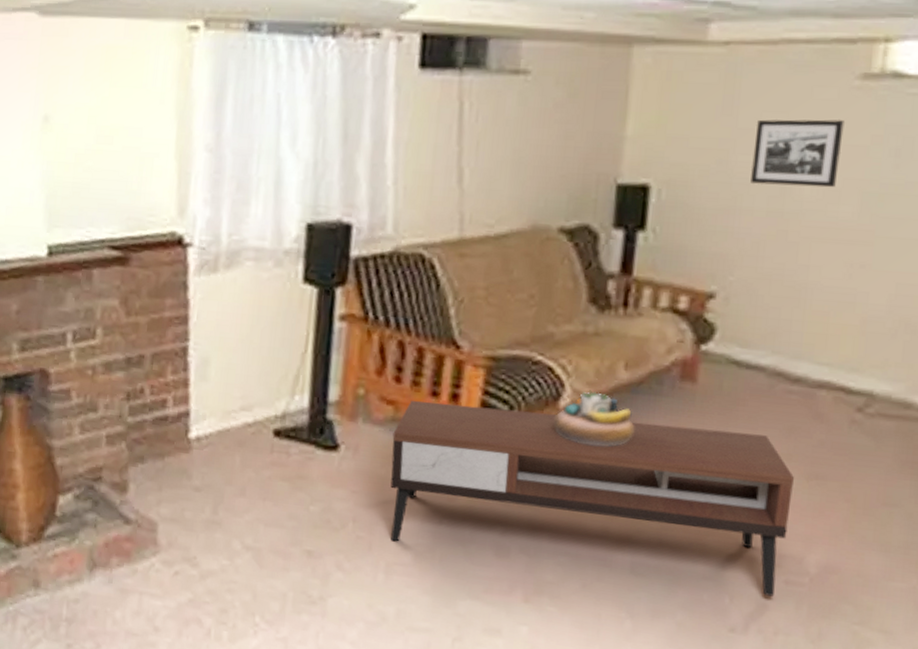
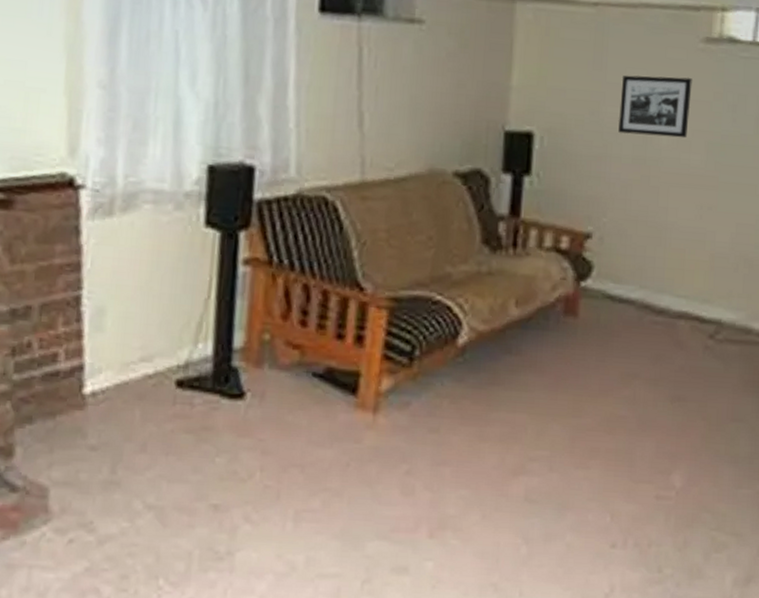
coffee table: present [390,400,795,597] -> none [298,343,662,512]
decorative bowl: present [554,390,634,447] -> none [453,327,525,381]

